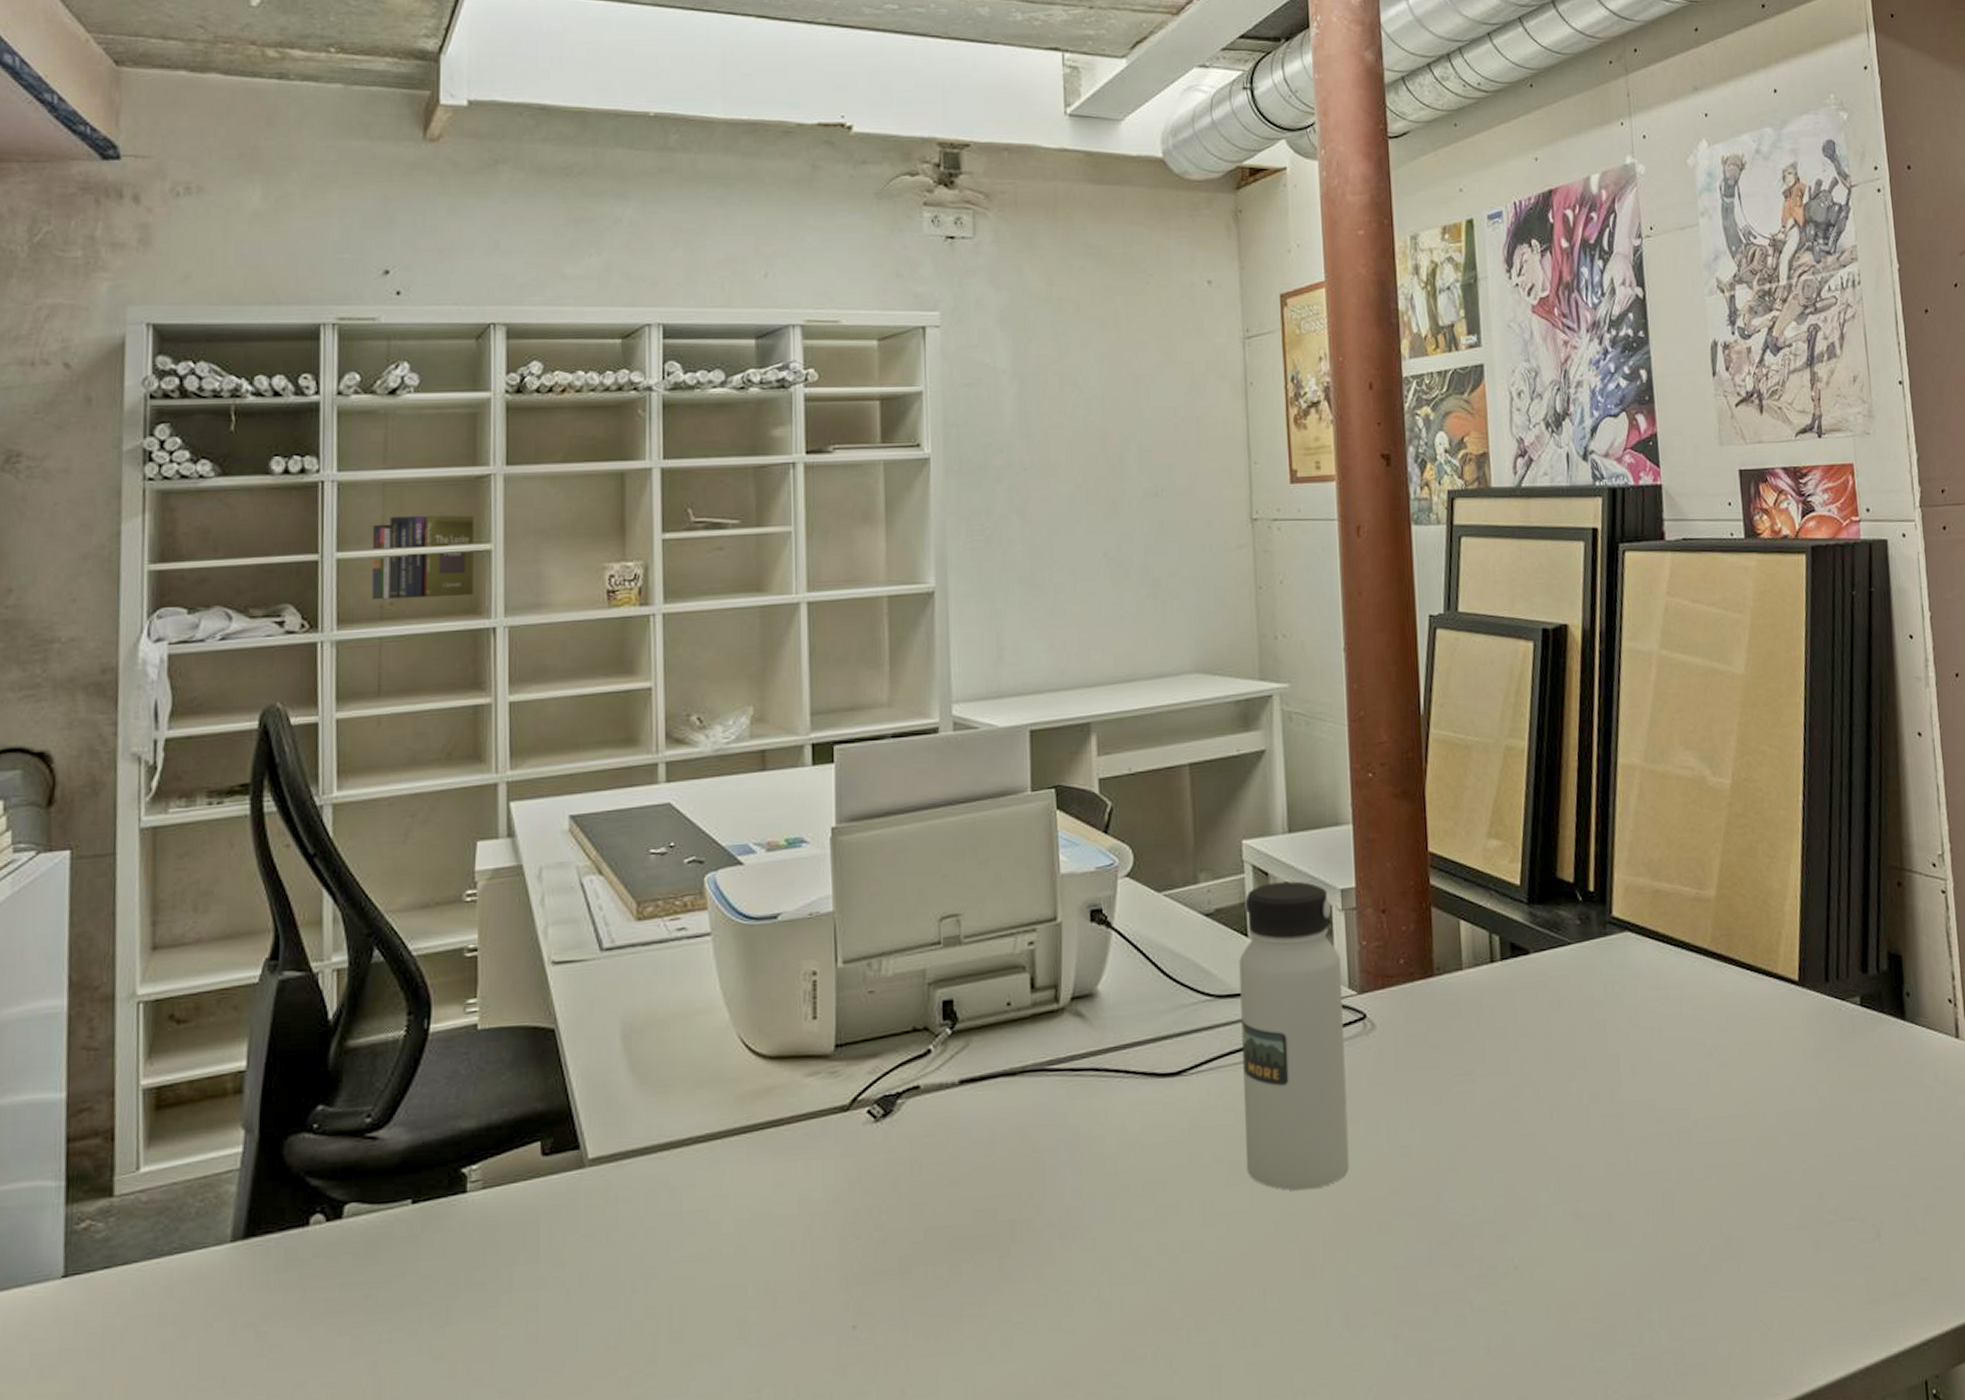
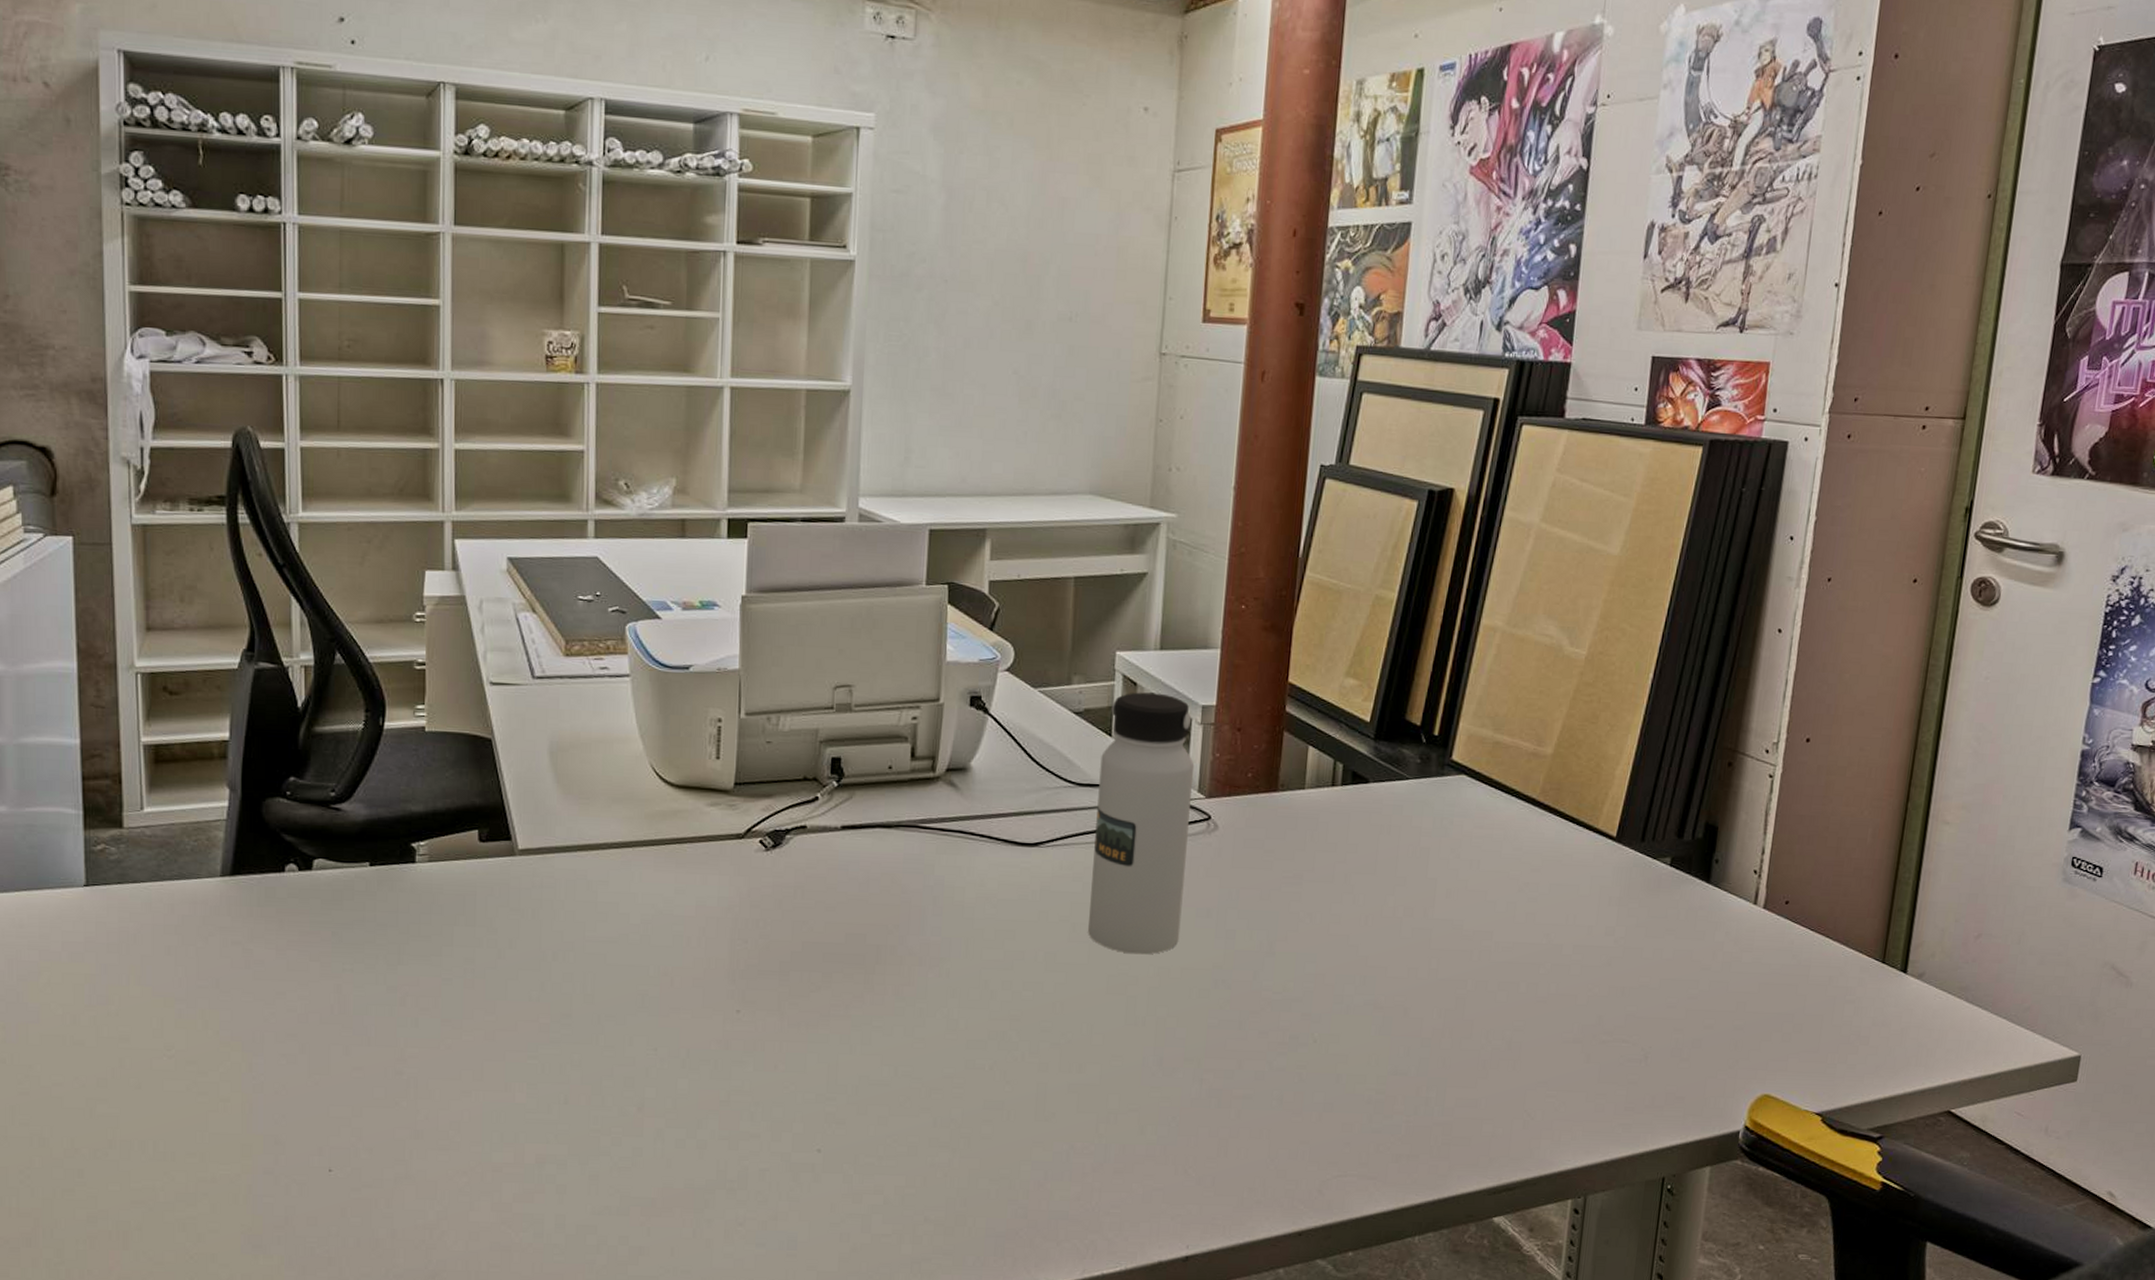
books: present [372,514,474,600] -> none [331,263,424,346]

